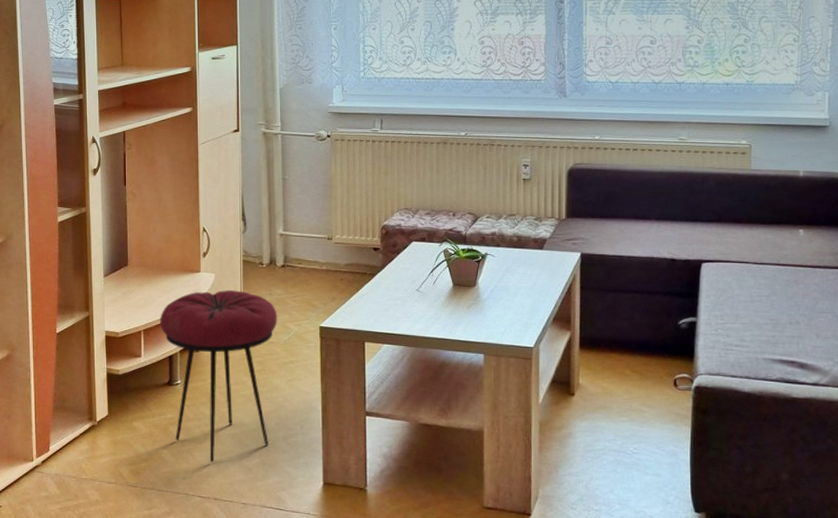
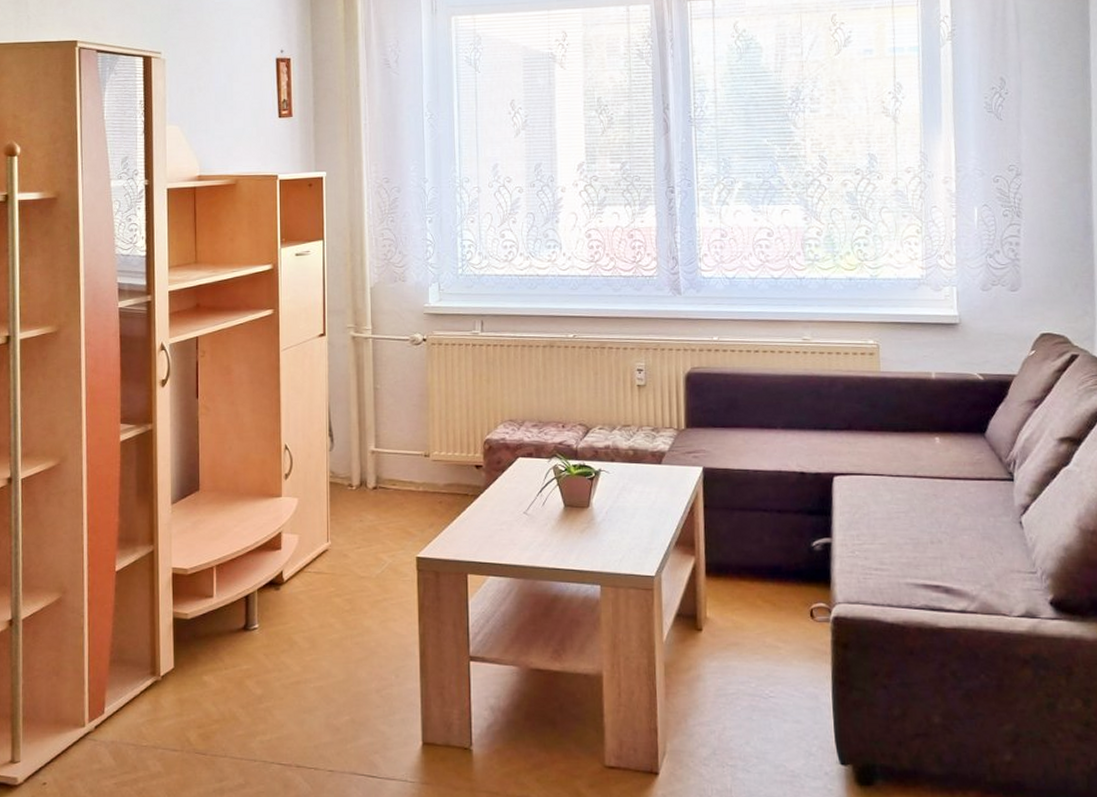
stool: present [160,290,278,463] -> none [235,517,369,722]

